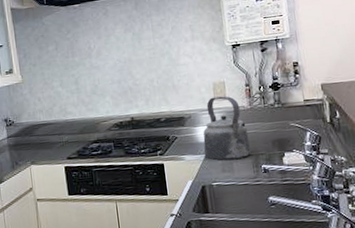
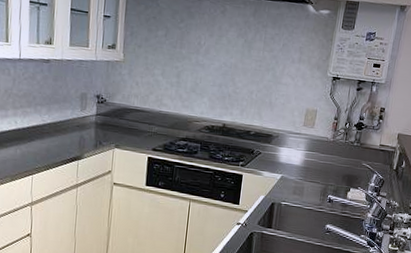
kettle: present [203,96,251,161] -> none [281,122,326,185]

